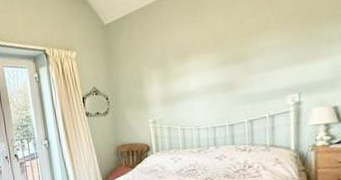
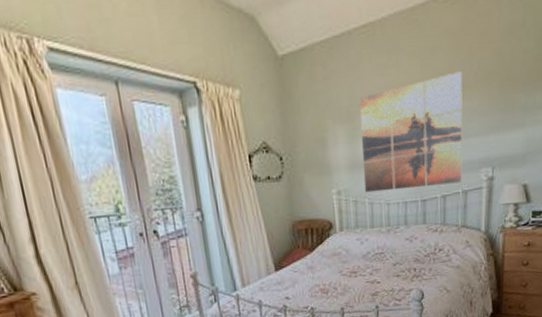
wall art: none [169,17,269,121] -> present [358,72,463,193]

